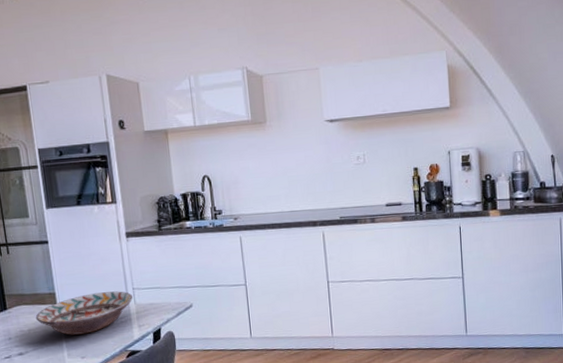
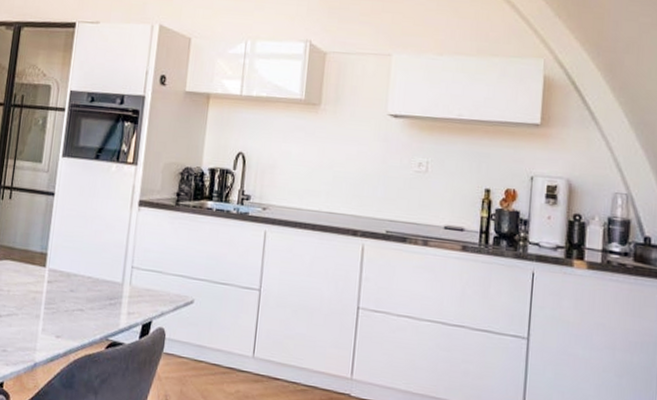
decorative bowl: present [35,291,134,335] -> none [19,262,130,310]

